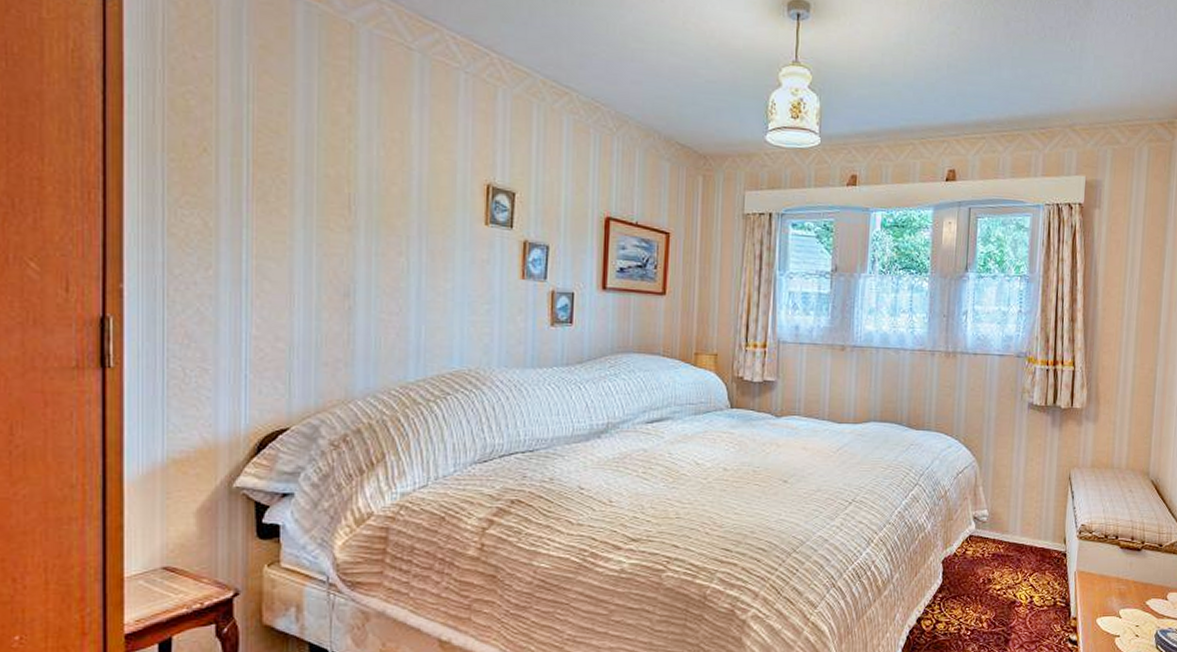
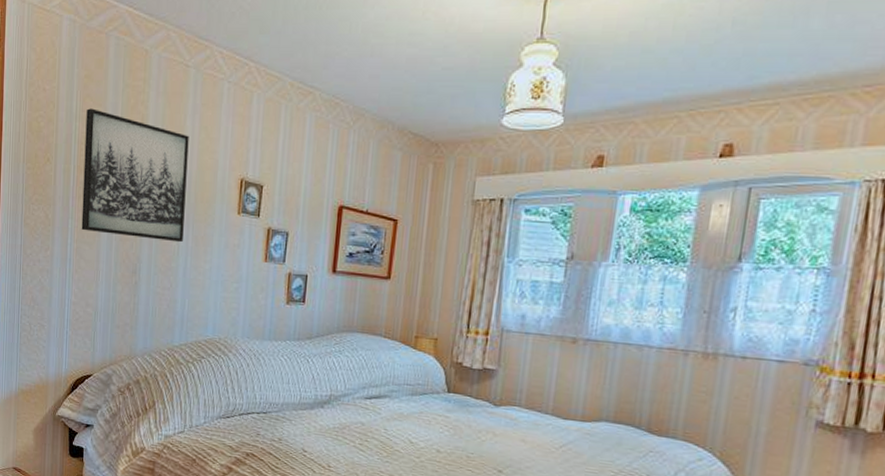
wall art: none [263,87,416,258] -> present [81,108,189,243]

